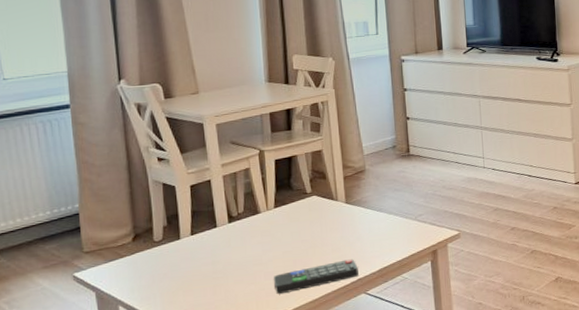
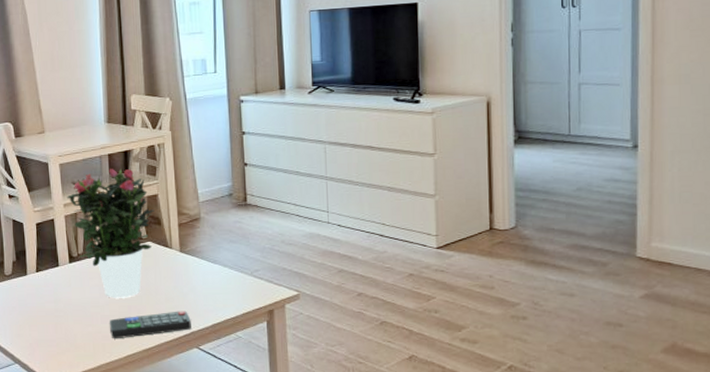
potted flower: none [224,126,319,254] -> present [66,168,155,298]

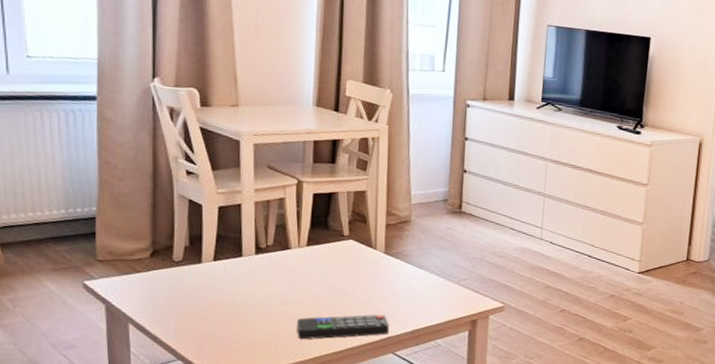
potted flower: present [66,168,155,298] -> none [259,157,361,297]

